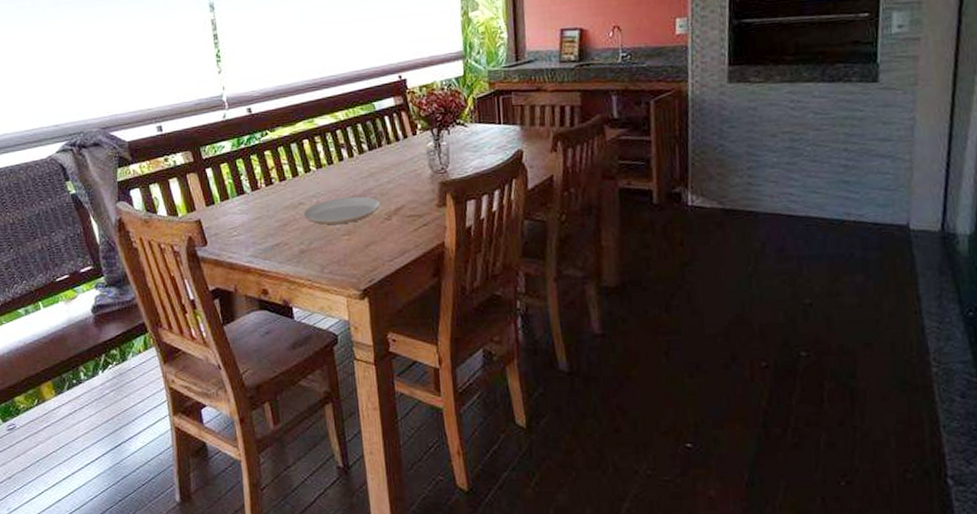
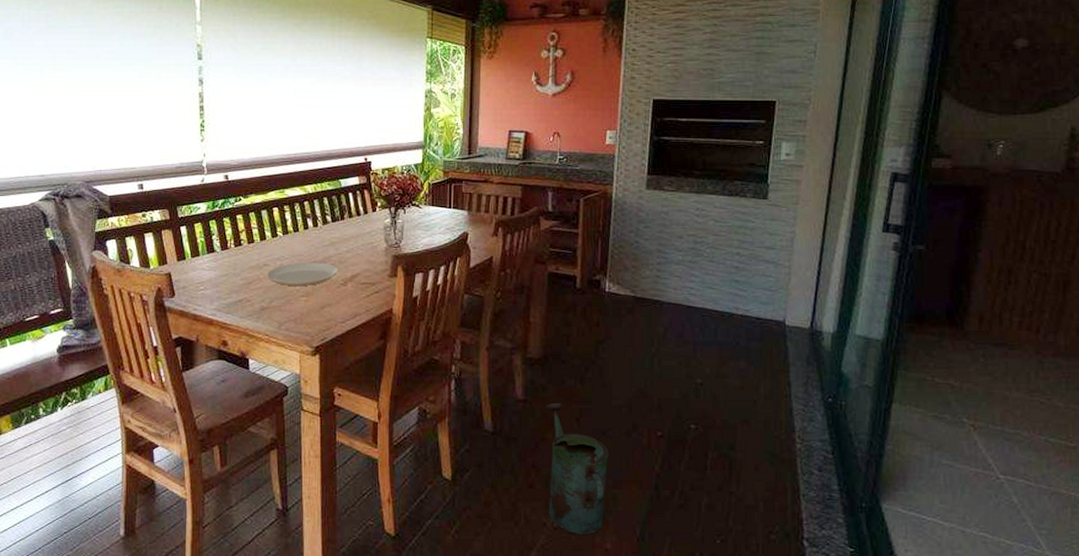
watering can: none [627,335,705,481] -> present [545,402,608,534]

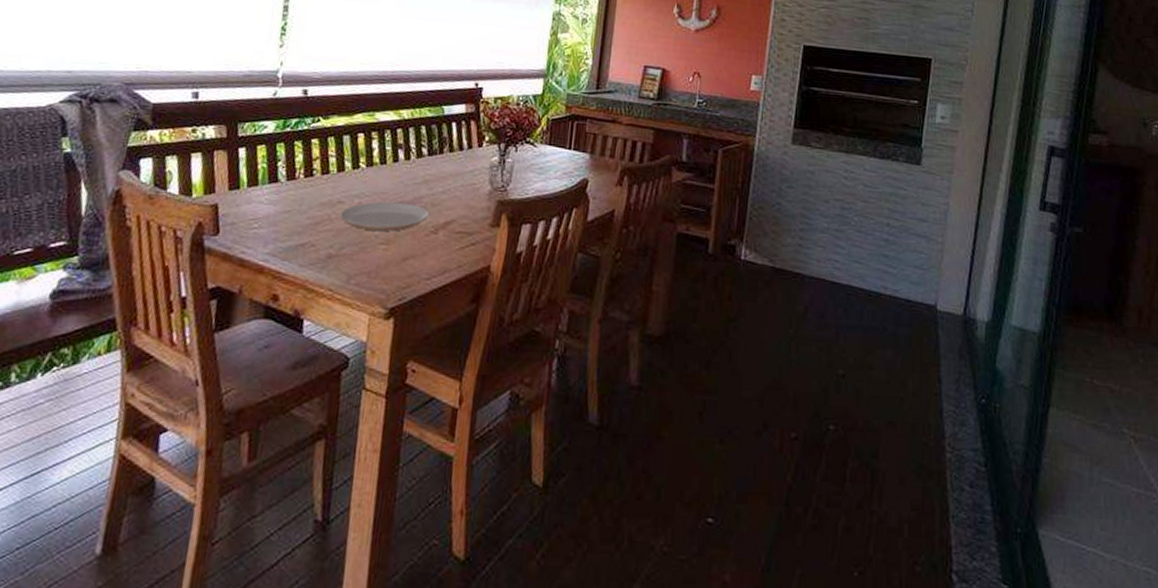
watering can: present [545,402,608,534] -> none [657,391,734,562]

